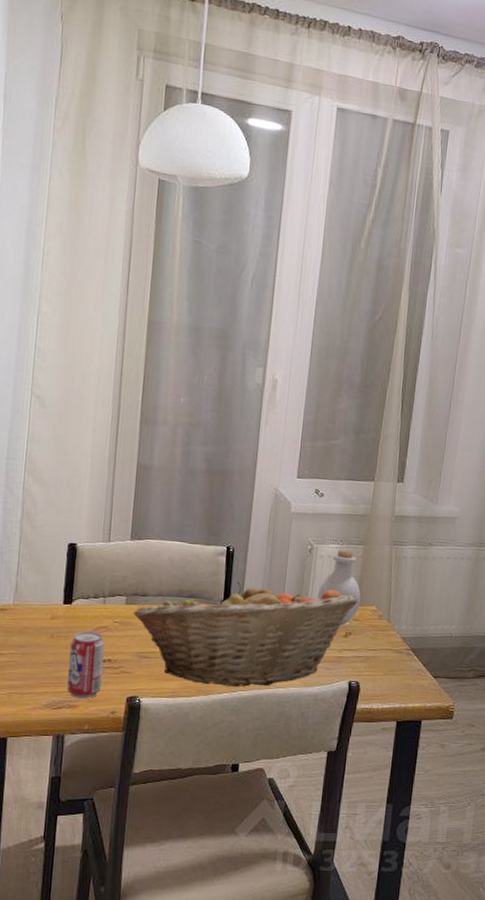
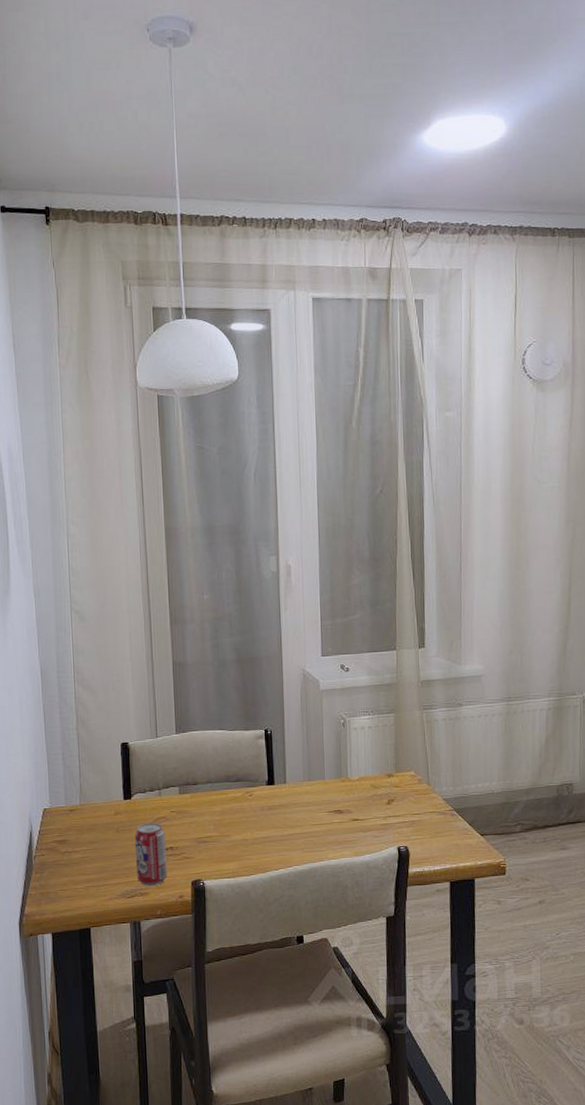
fruit basket: present [133,581,359,687] -> none [187,760,397,862]
bottle: present [317,550,361,626] -> none [356,720,399,794]

